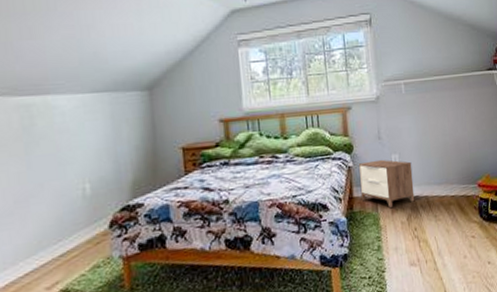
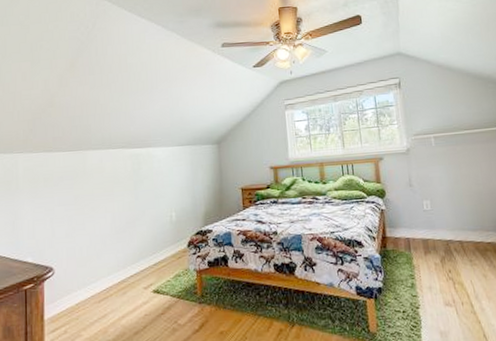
nightstand: present [358,159,415,208] -> none [390,204,448,249]

